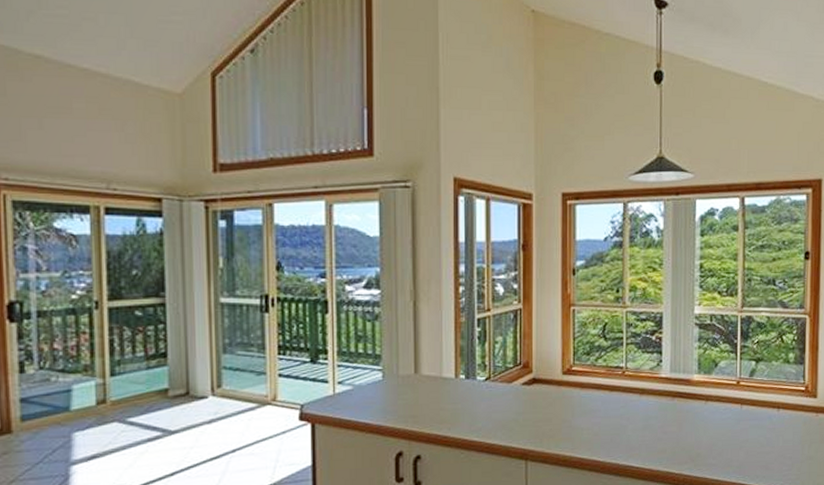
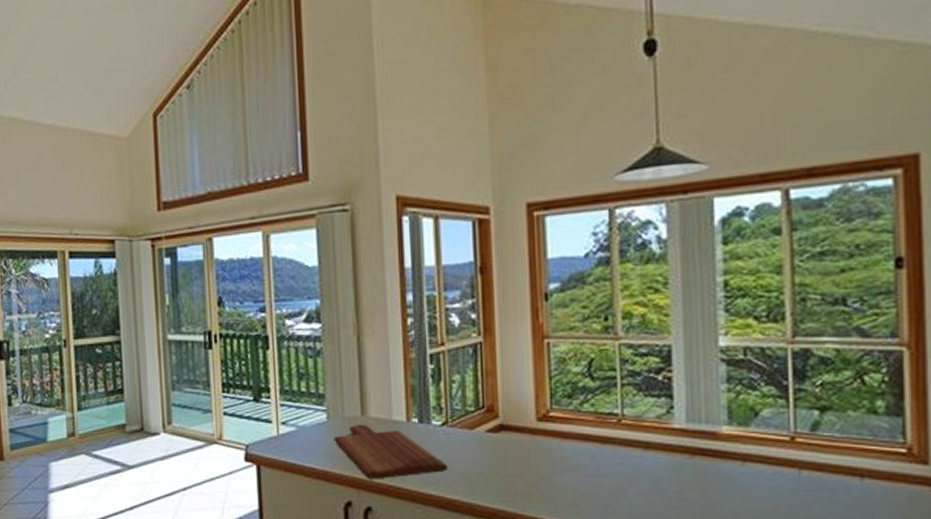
cutting board: none [388,381,489,431] -> present [334,424,448,479]

